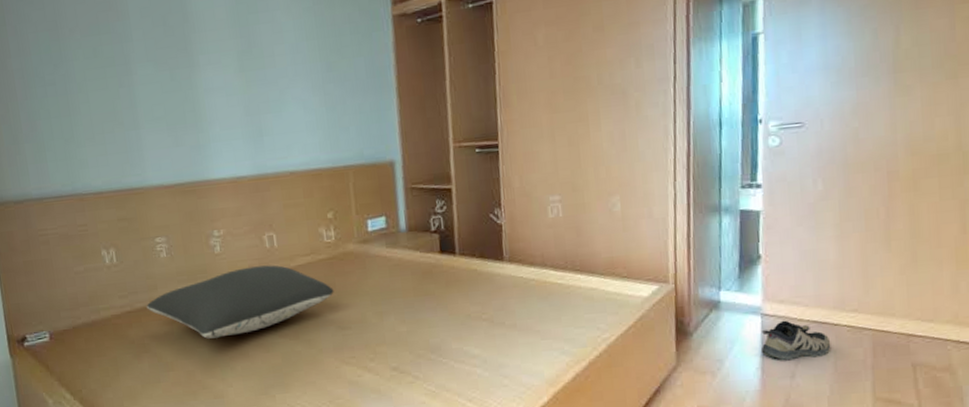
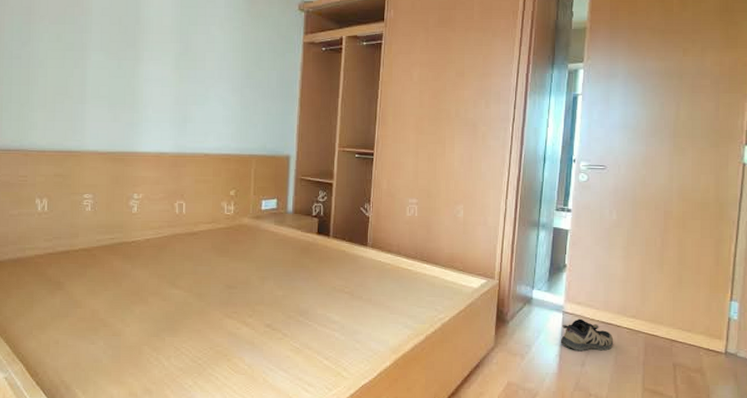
pillow: present [146,265,334,339] -> none [66,227,227,284]

